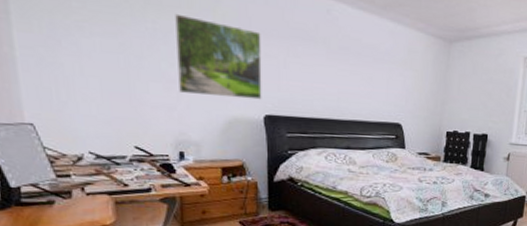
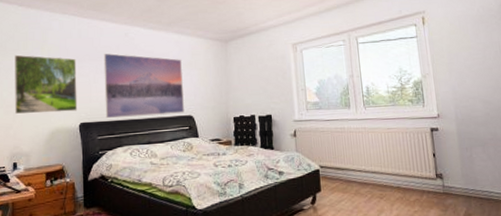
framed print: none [297,32,395,119] -> present [103,53,184,118]

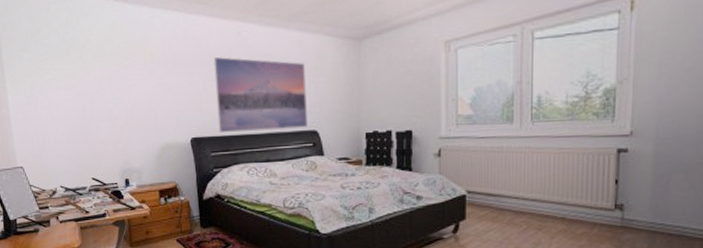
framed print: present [15,54,78,114] -> none [115,60,188,127]

